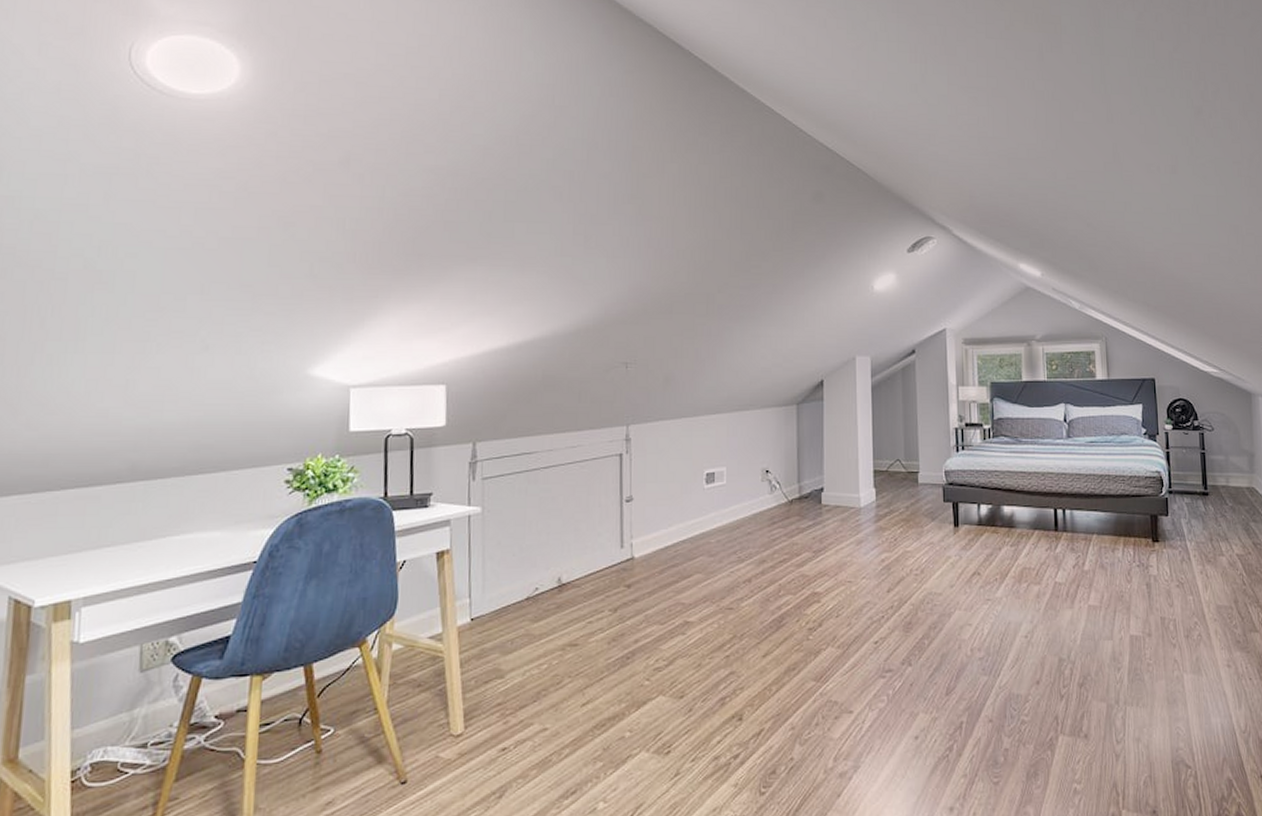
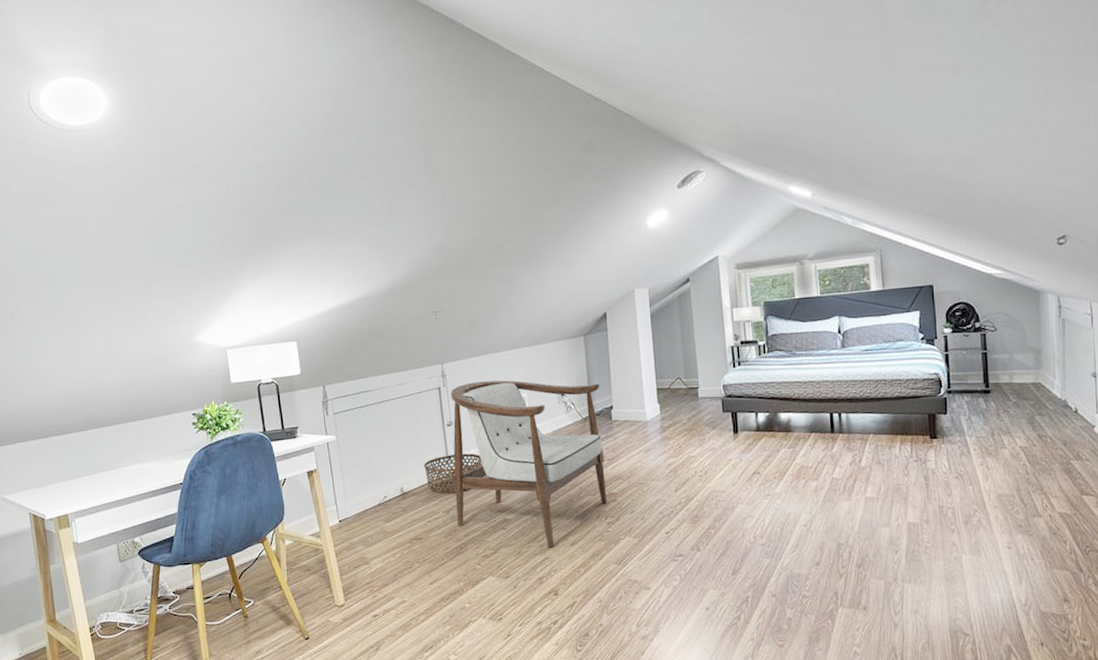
basket: none [591,537,665,585] -> present [424,453,482,493]
armchair: none [624,450,811,660] -> present [450,380,608,548]

